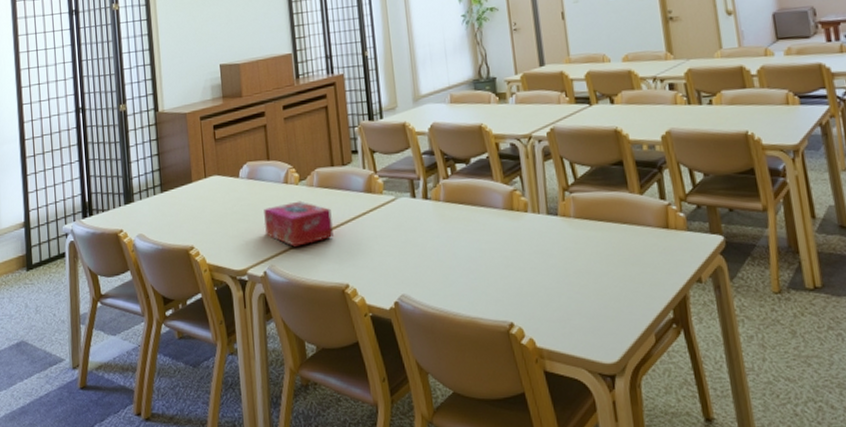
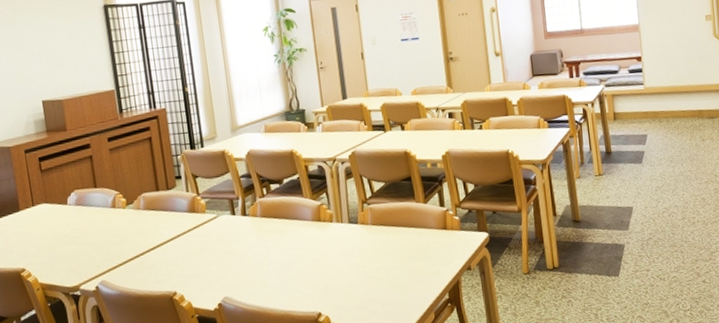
tissue box: present [264,201,333,247] -> none [93,222,161,263]

